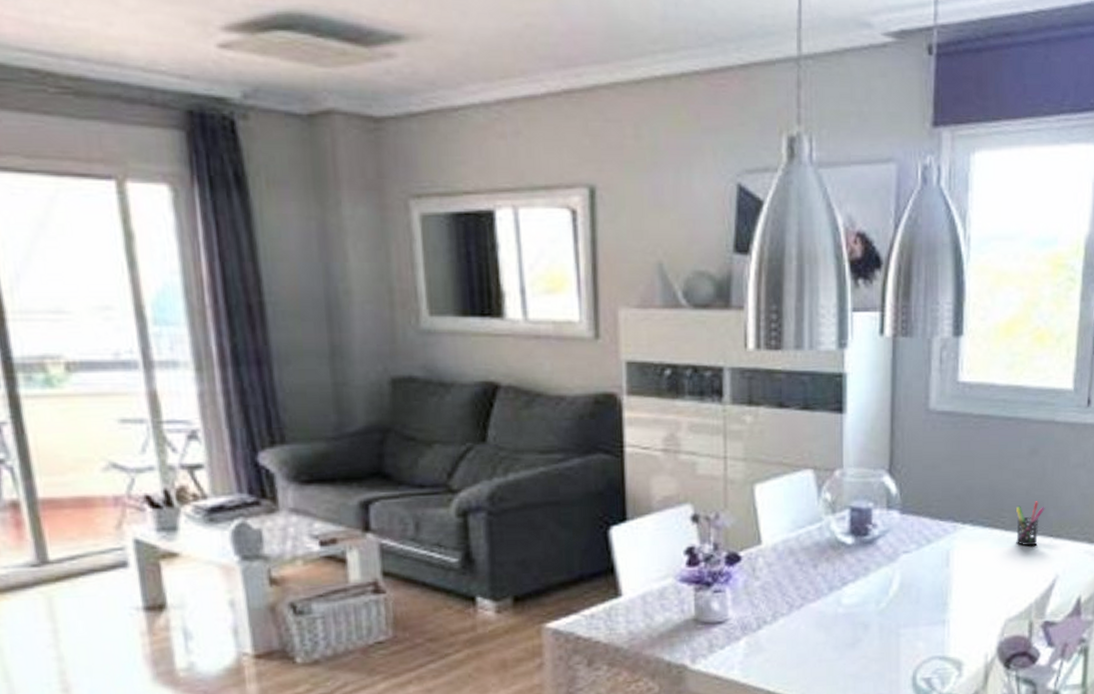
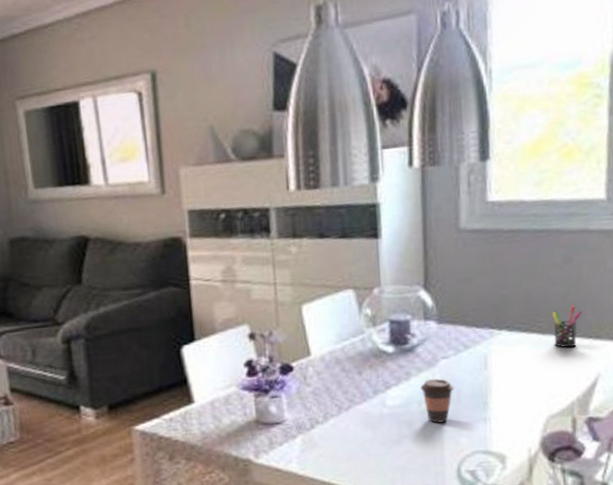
coffee cup: none [879,575,914,625] -> present [420,379,454,423]

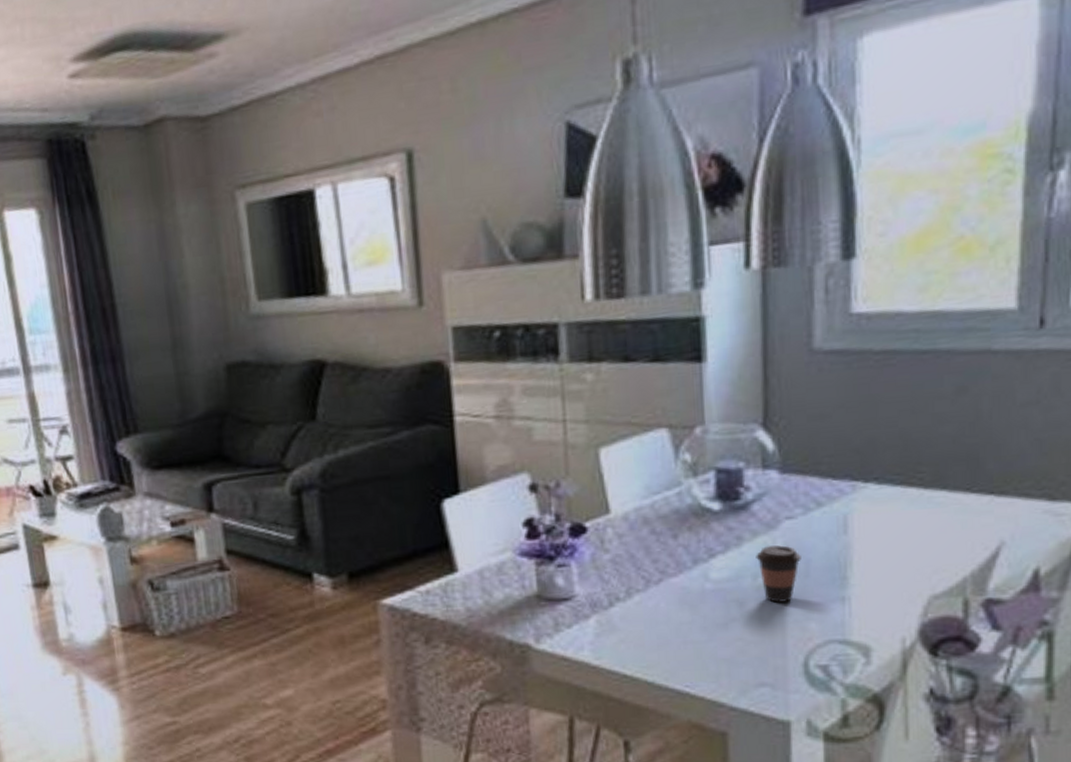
pen holder: present [553,305,583,348] -> none [939,450,981,507]

